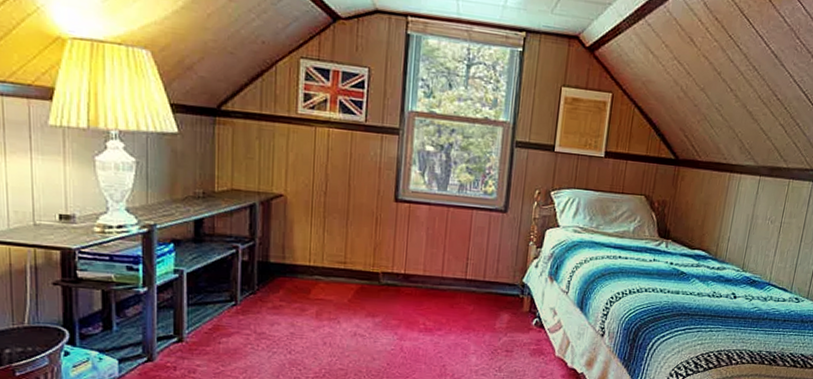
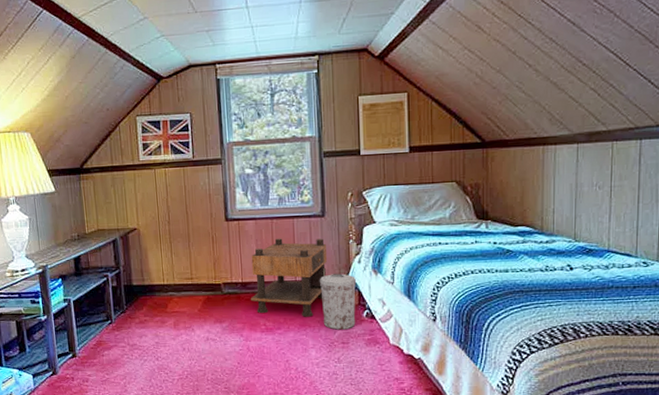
nightstand: none [411,229,505,320] -> present [250,238,328,317]
trash can: none [489,276,530,337] -> present [319,273,356,330]

